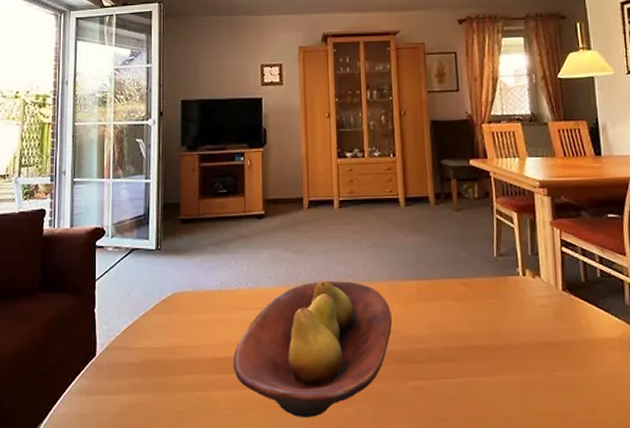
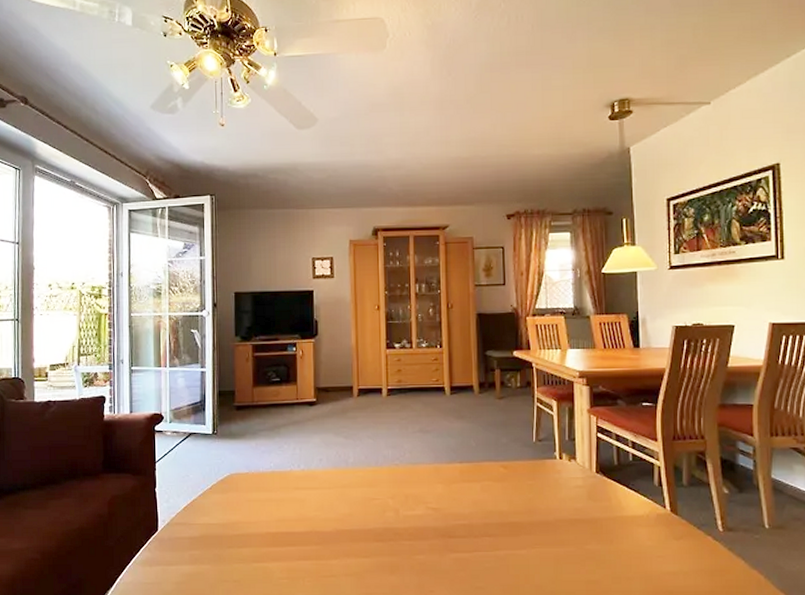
fruit bowl: present [233,280,392,418] -> none [287,463,435,586]

